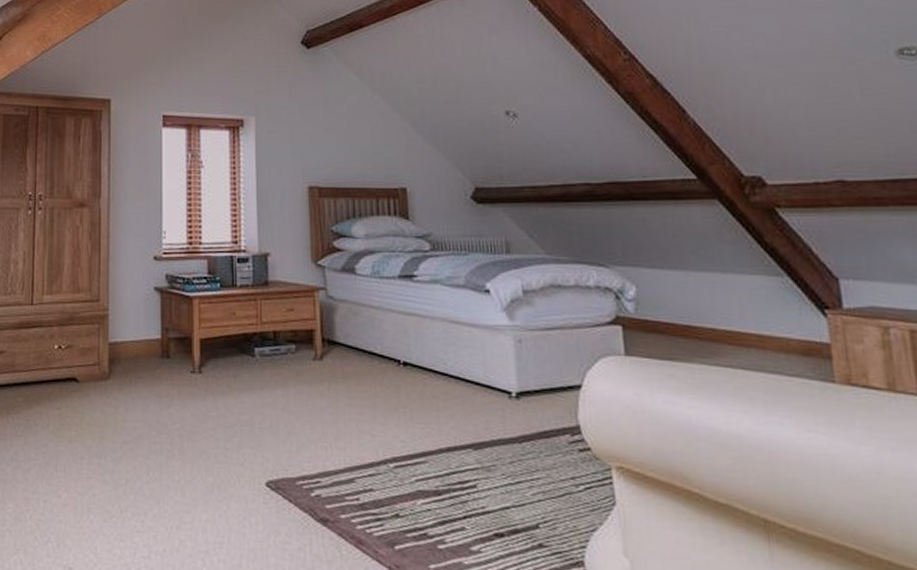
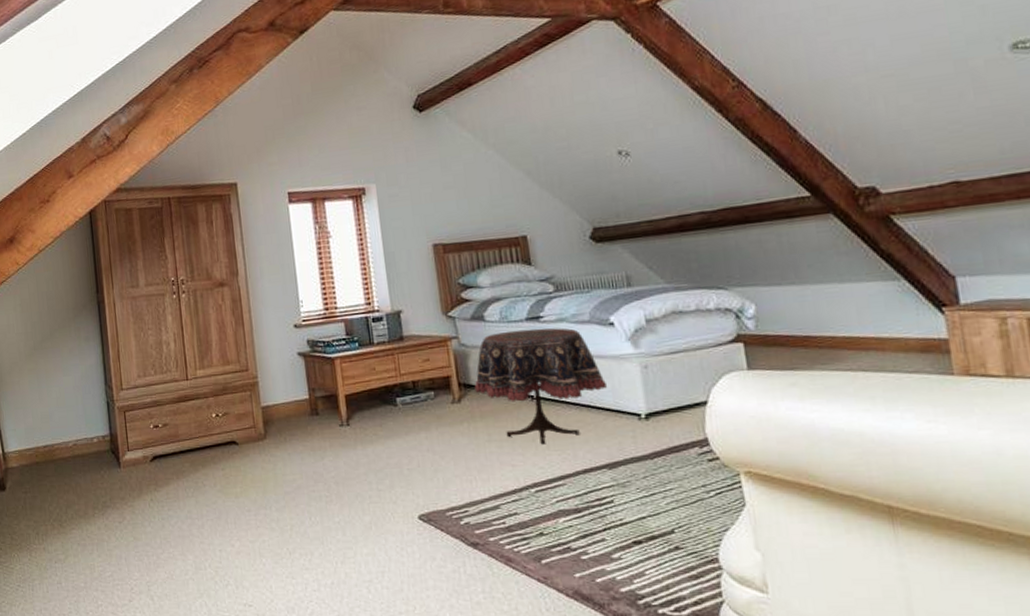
side table: none [339,287,479,416] -> present [474,328,608,445]

